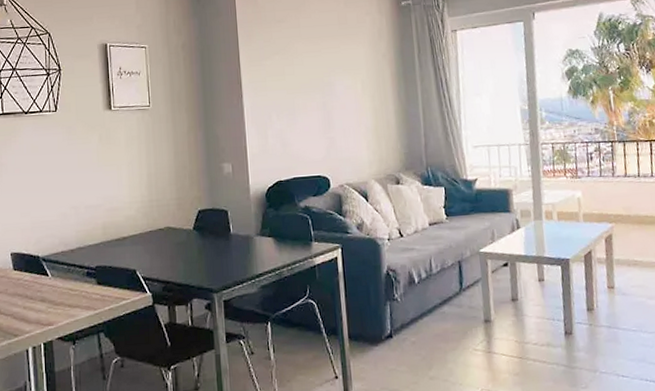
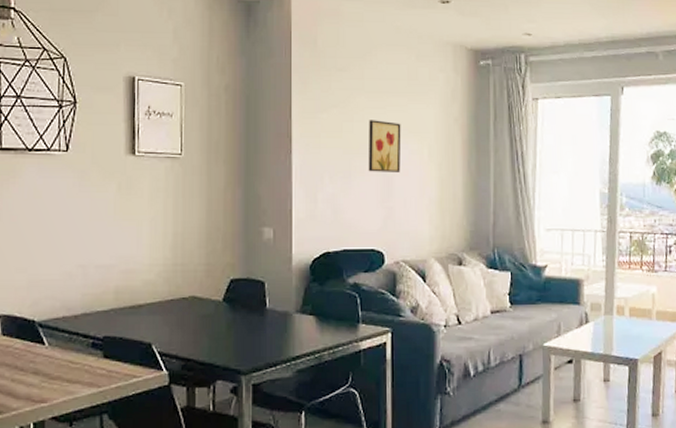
wall art: none [307,62,338,108] -> present [368,120,401,172]

